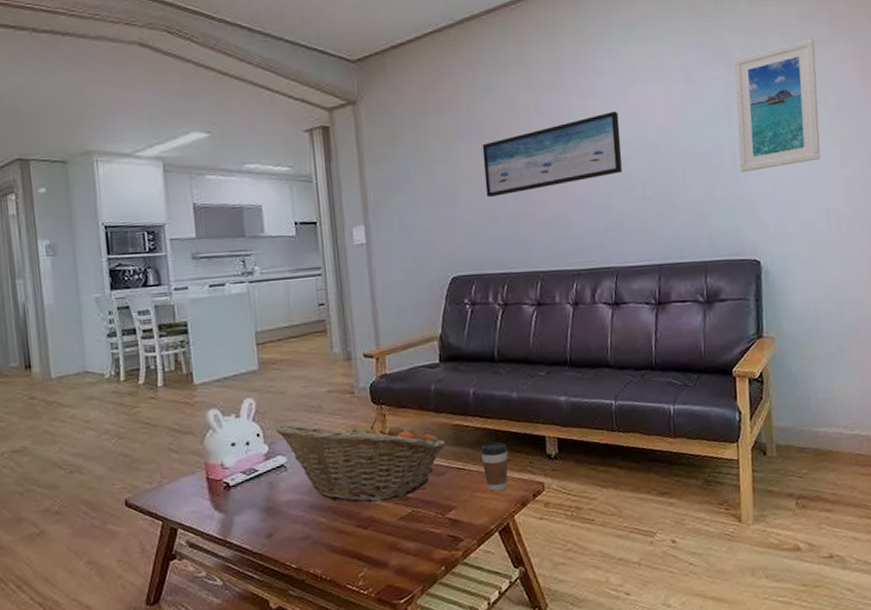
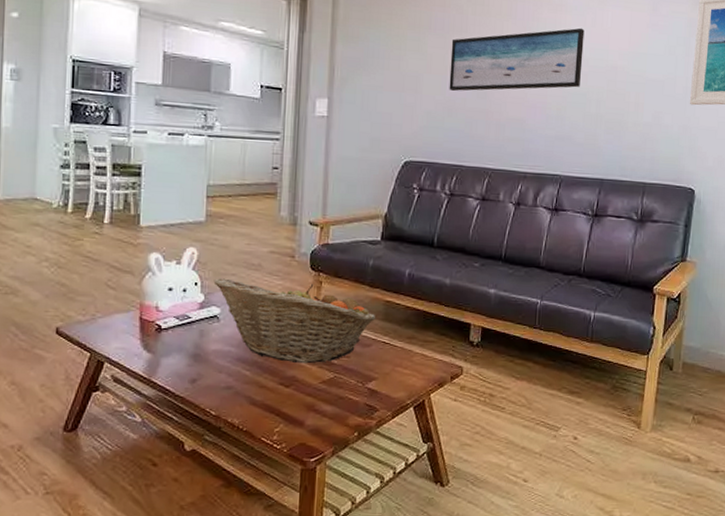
coffee cup: present [480,441,508,492] -> none [407,322,434,369]

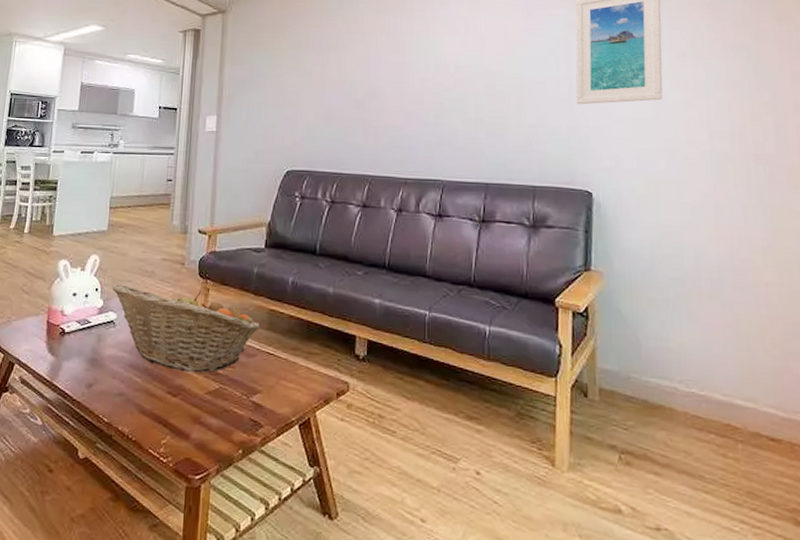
wall art: present [449,28,585,91] -> none [327,37,458,103]

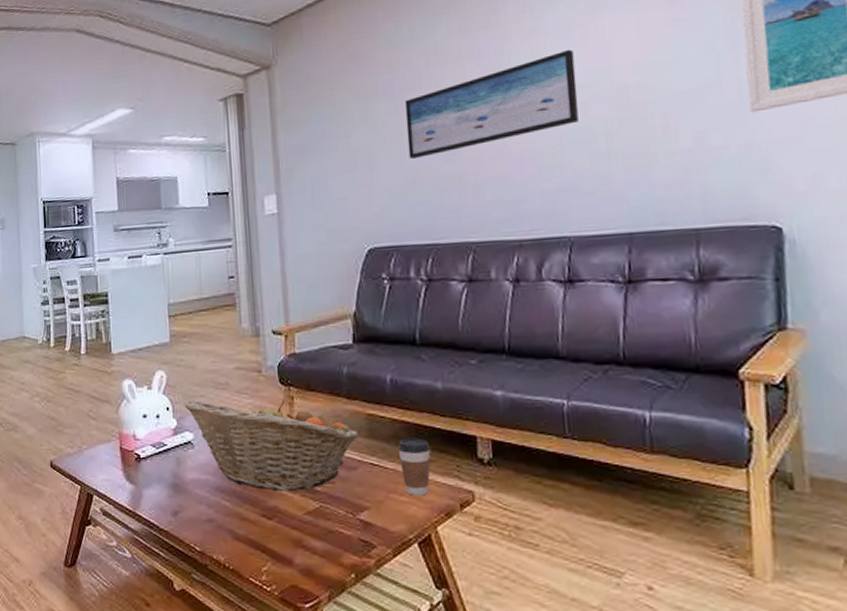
coffee cup: none [291,332,318,384] -> present [397,437,431,496]
wall art: none [327,37,458,103] -> present [404,49,579,159]

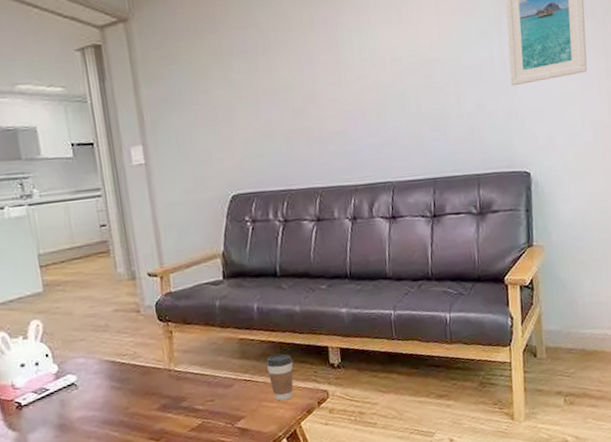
fruit basket: present [184,399,359,492] -> none [63,334,233,417]
wall art: present [404,49,579,159] -> none [257,26,396,115]

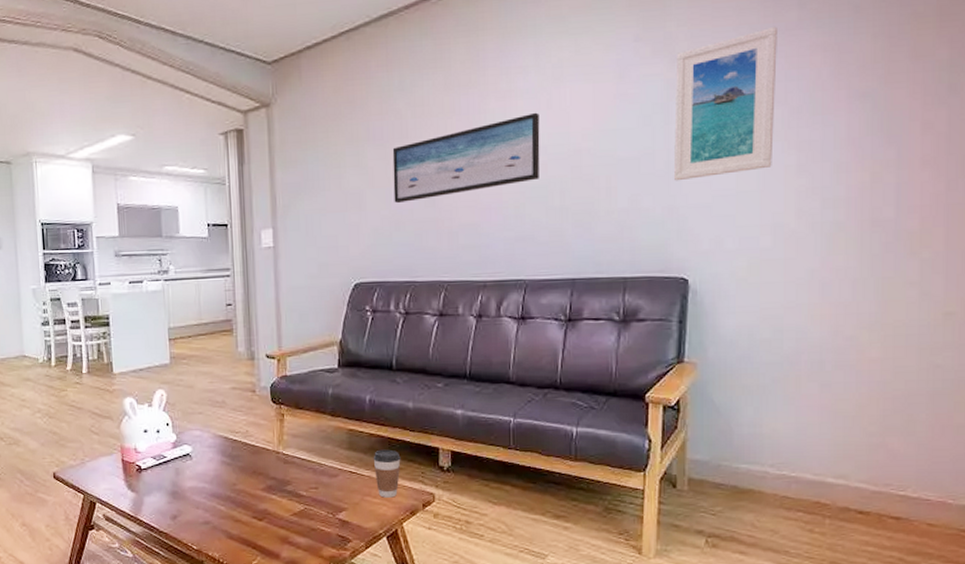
wall art: none [257,26,396,115] -> present [392,112,540,203]

